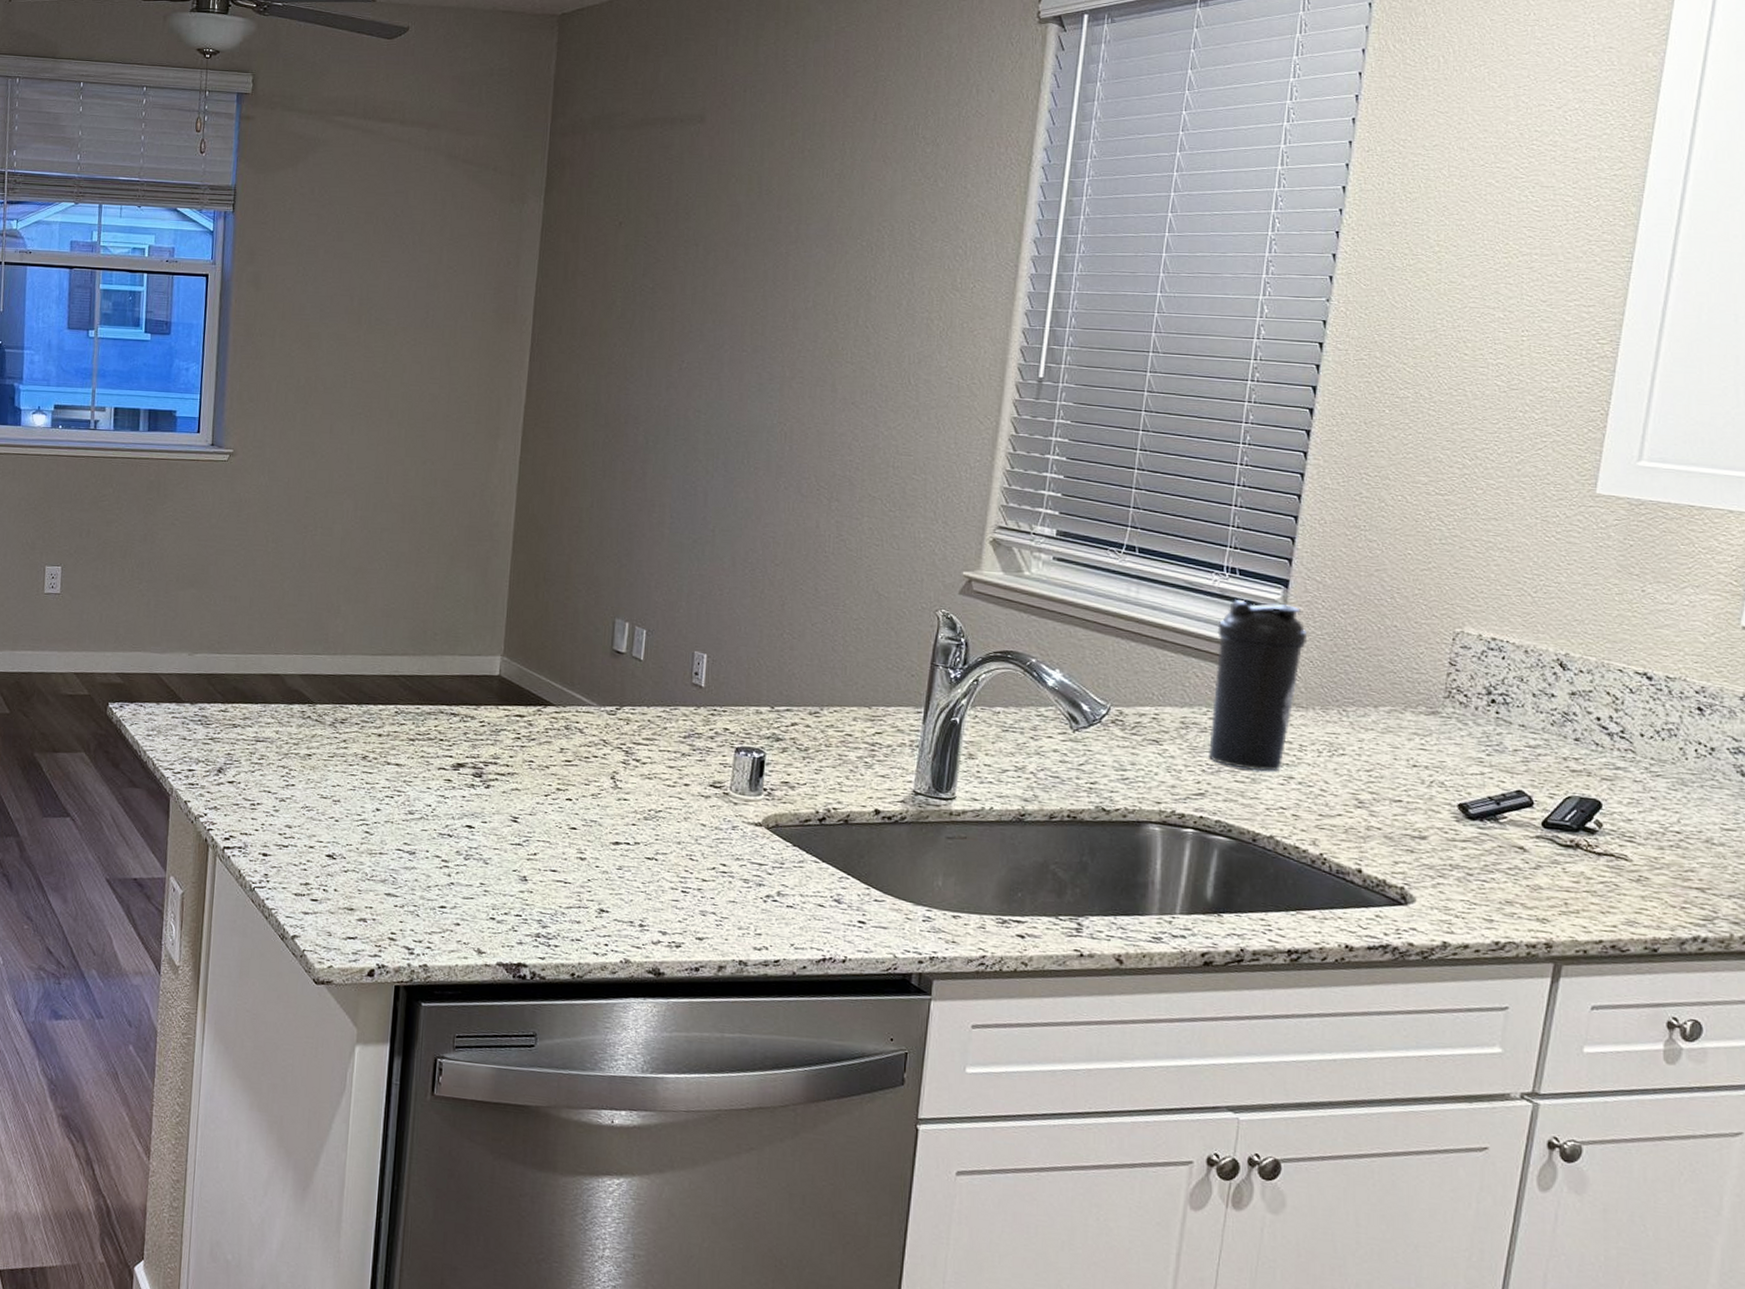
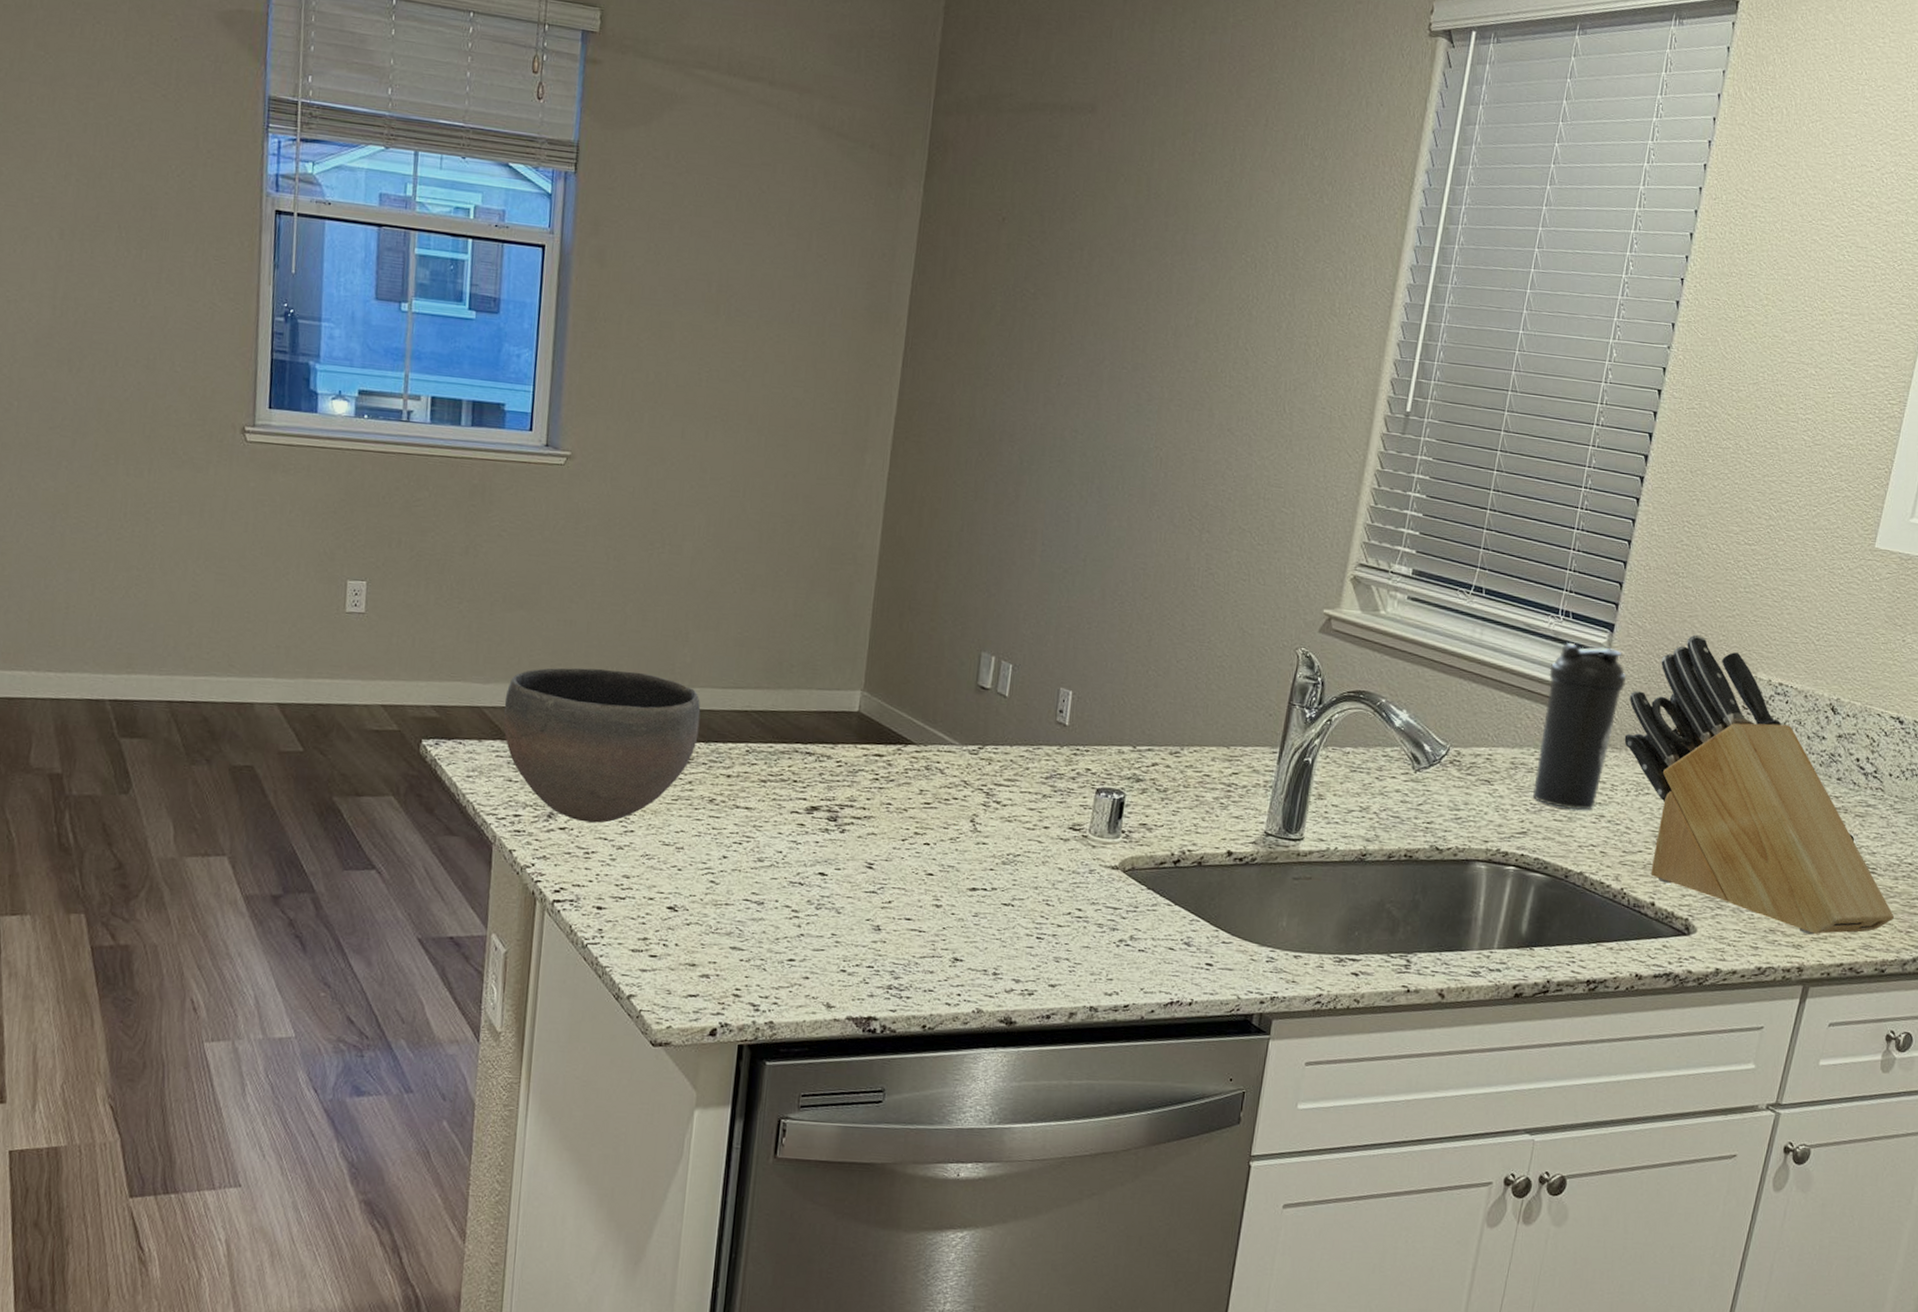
bowl: none [178,638,353,778] -> present [503,667,701,823]
knife block: none [1310,588,1663,908] -> present [1624,634,1894,935]

